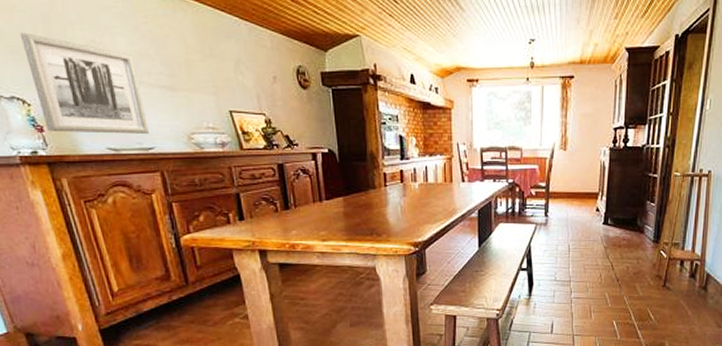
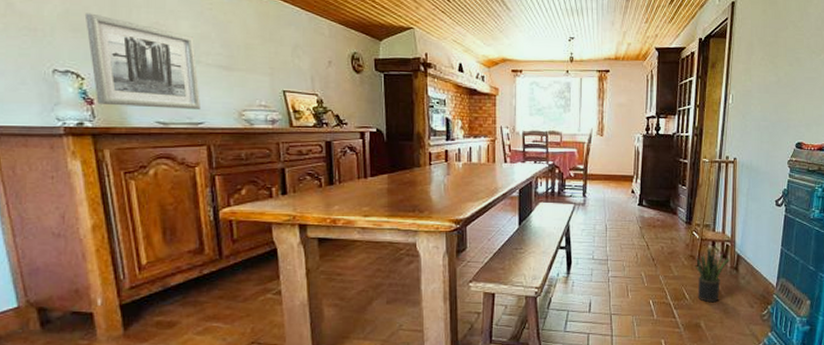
potted plant: none [661,266,699,323] -> present [695,247,731,303]

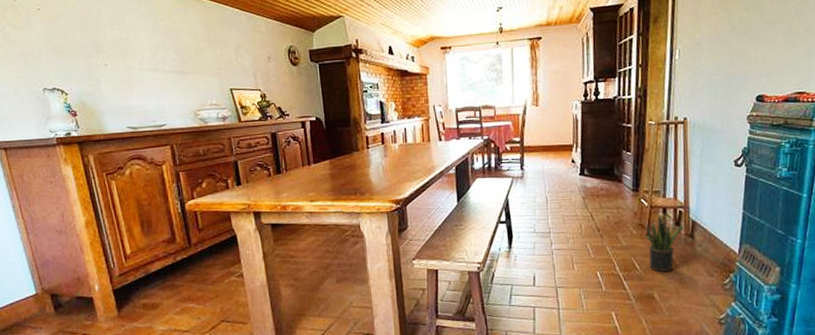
wall art: present [84,13,200,109] -> none [63,35,162,116]

